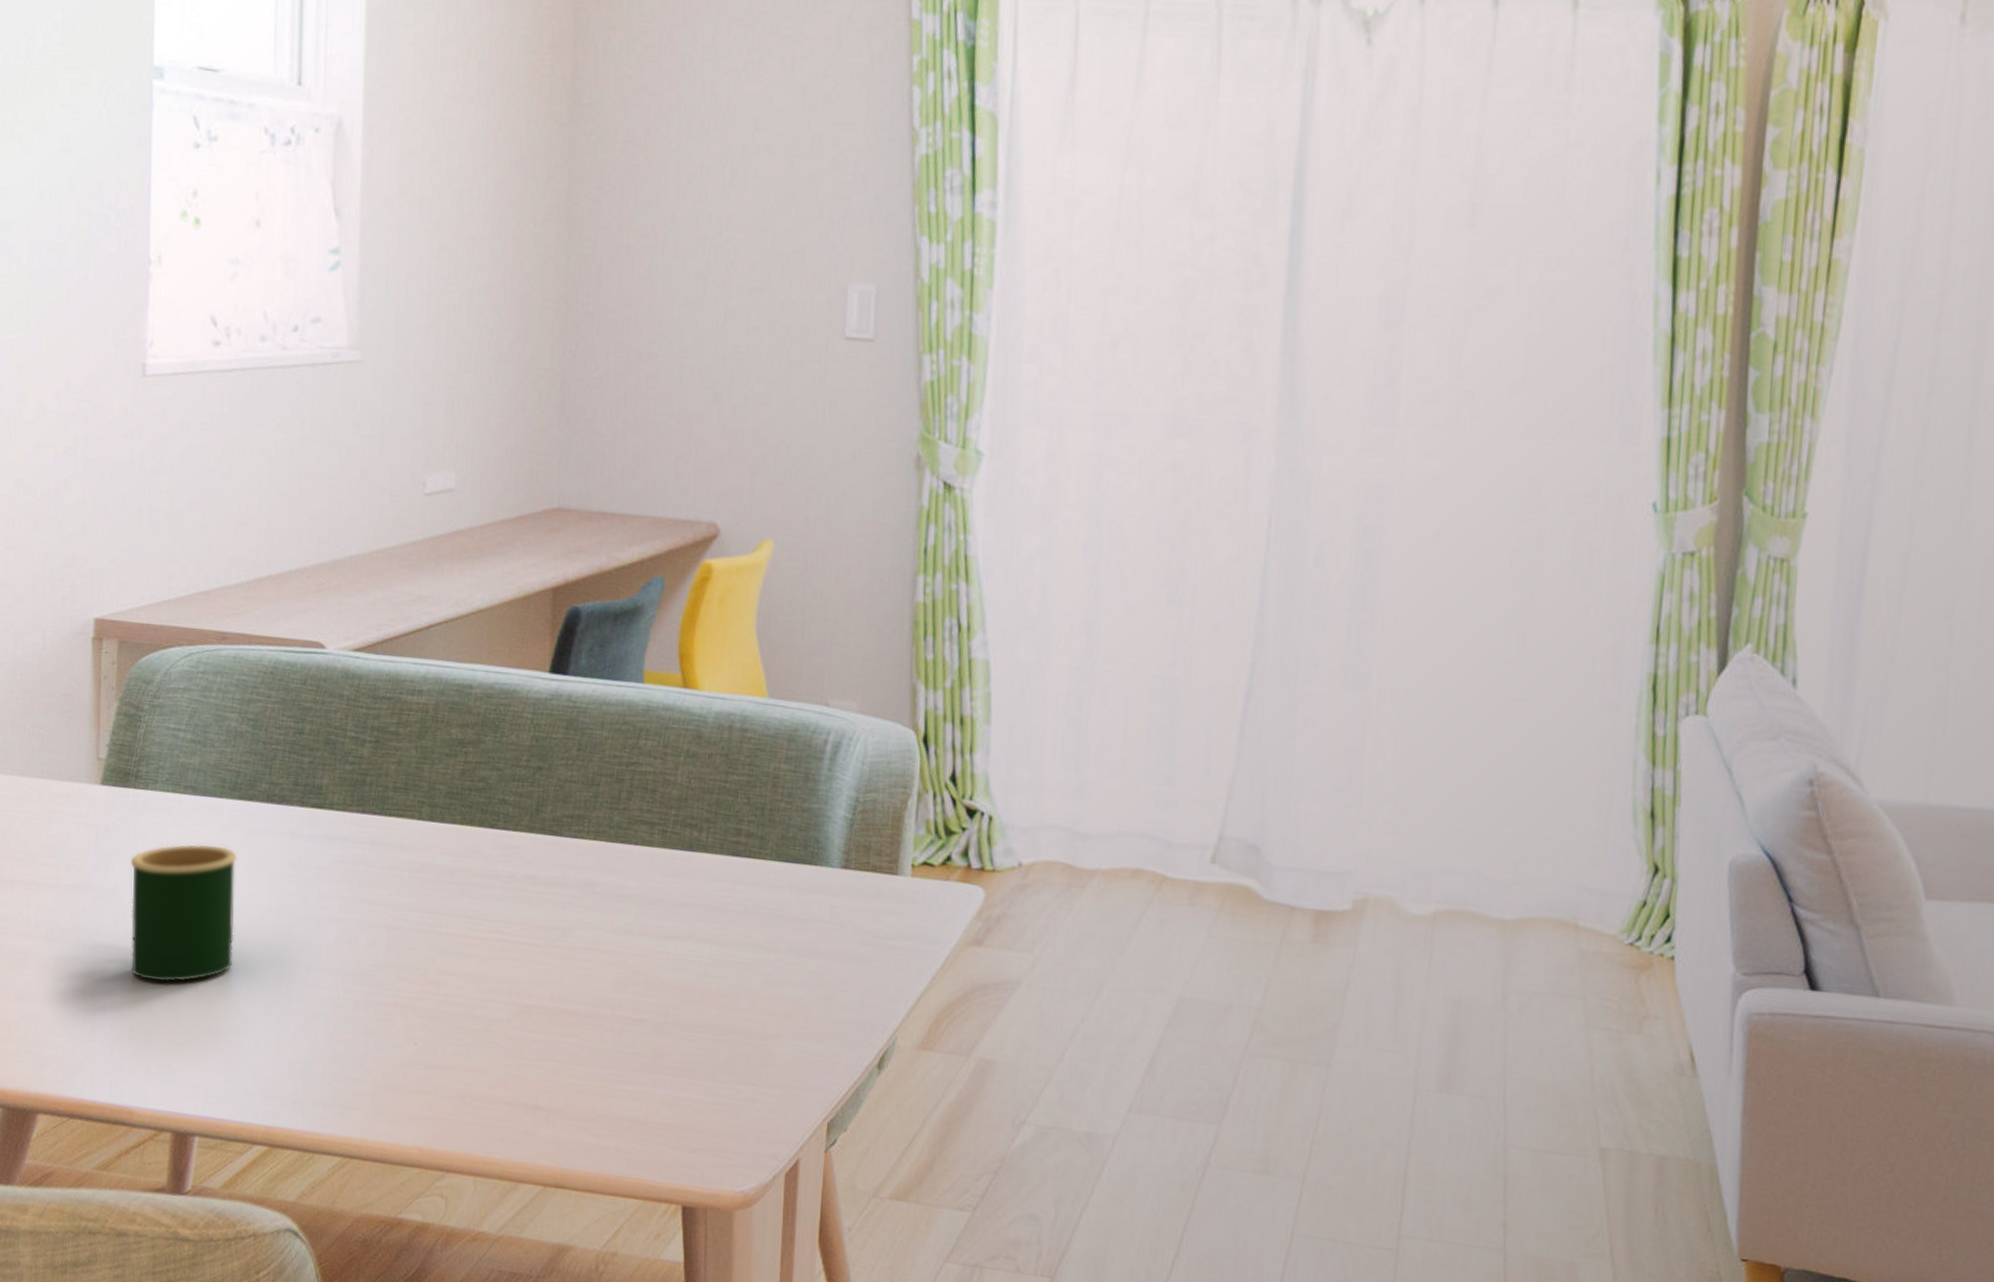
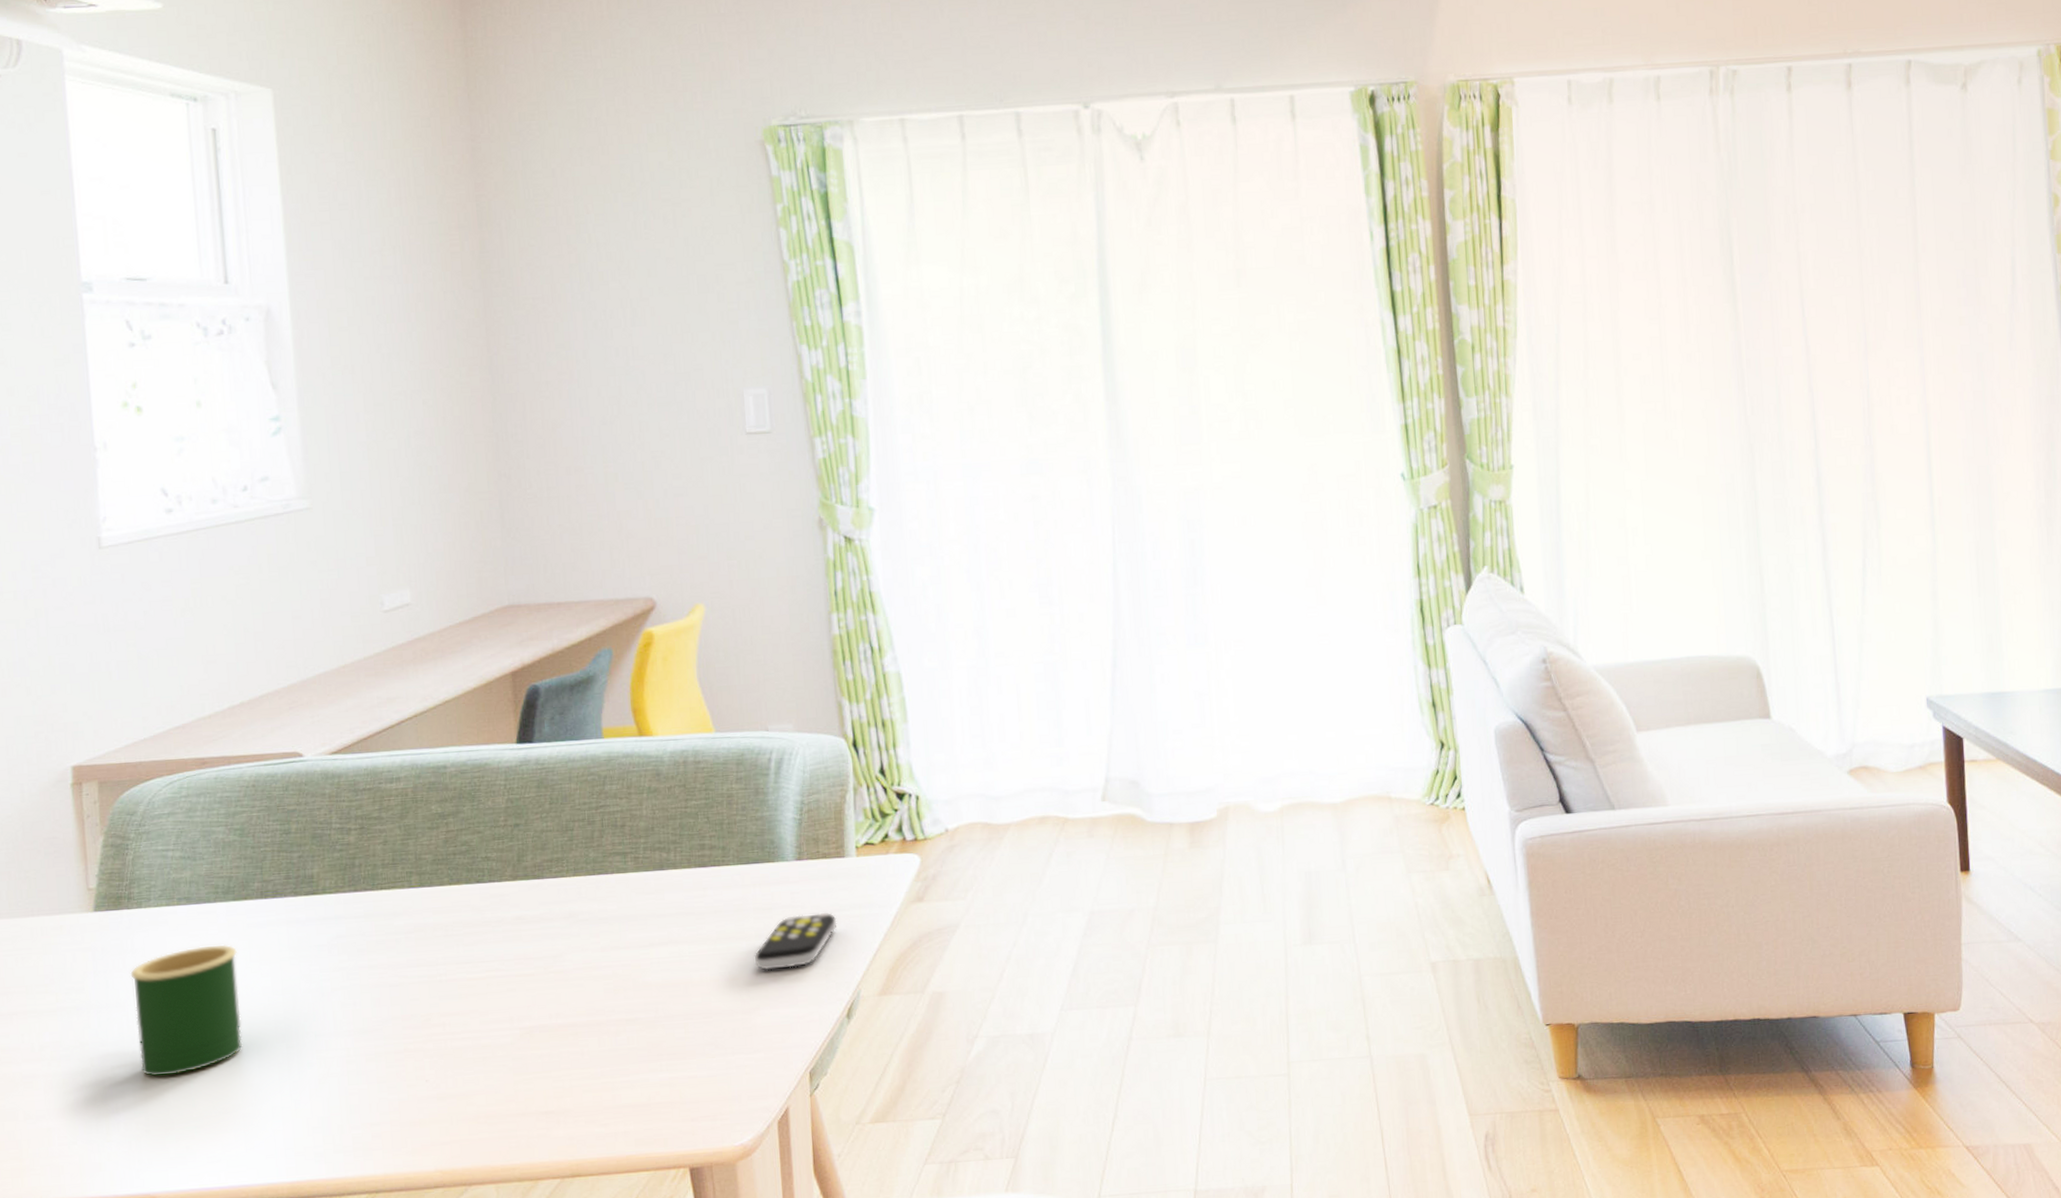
remote control: none [781,933,880,996] -> present [754,912,837,970]

